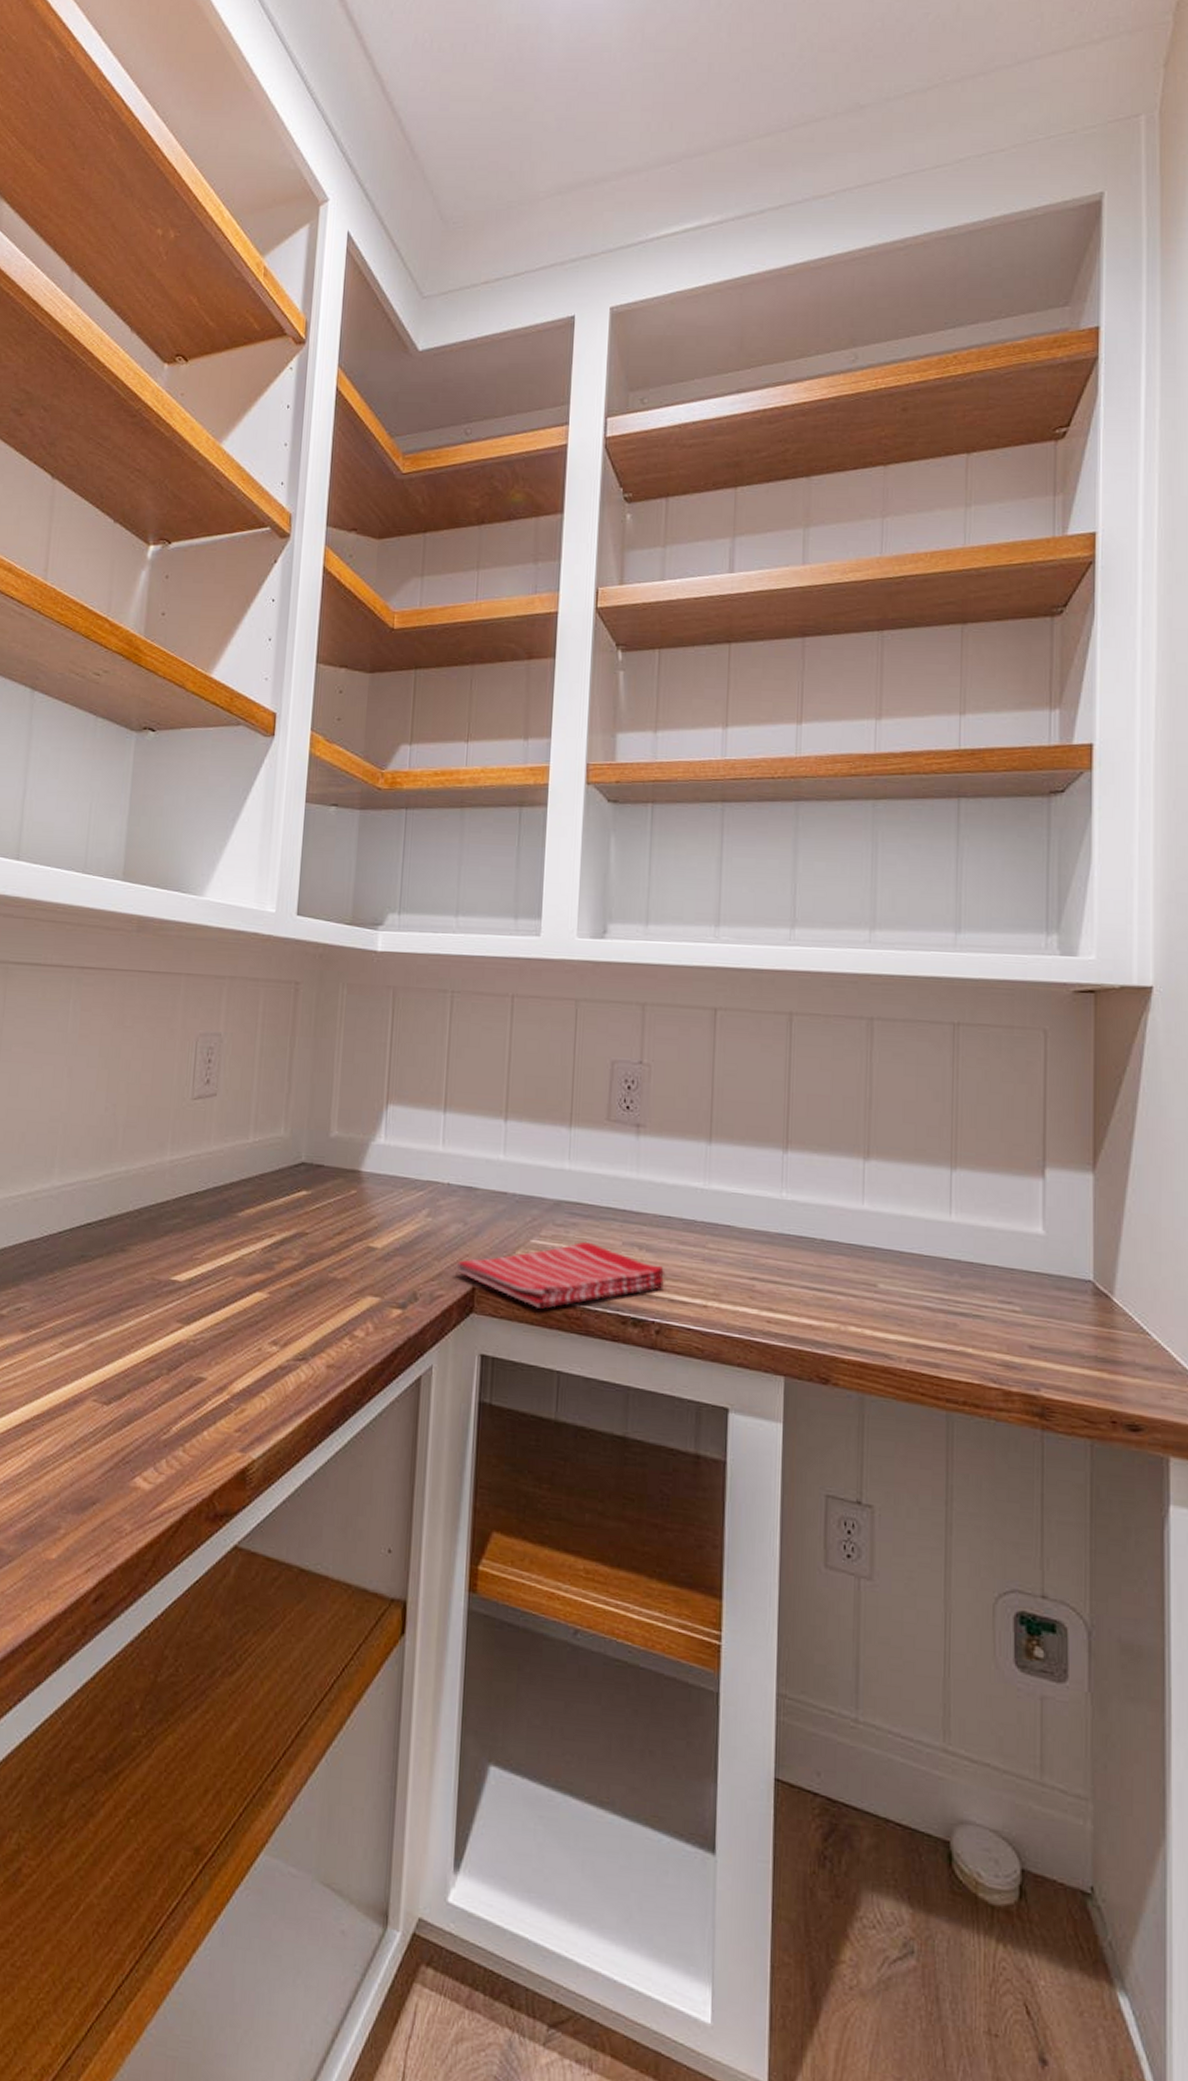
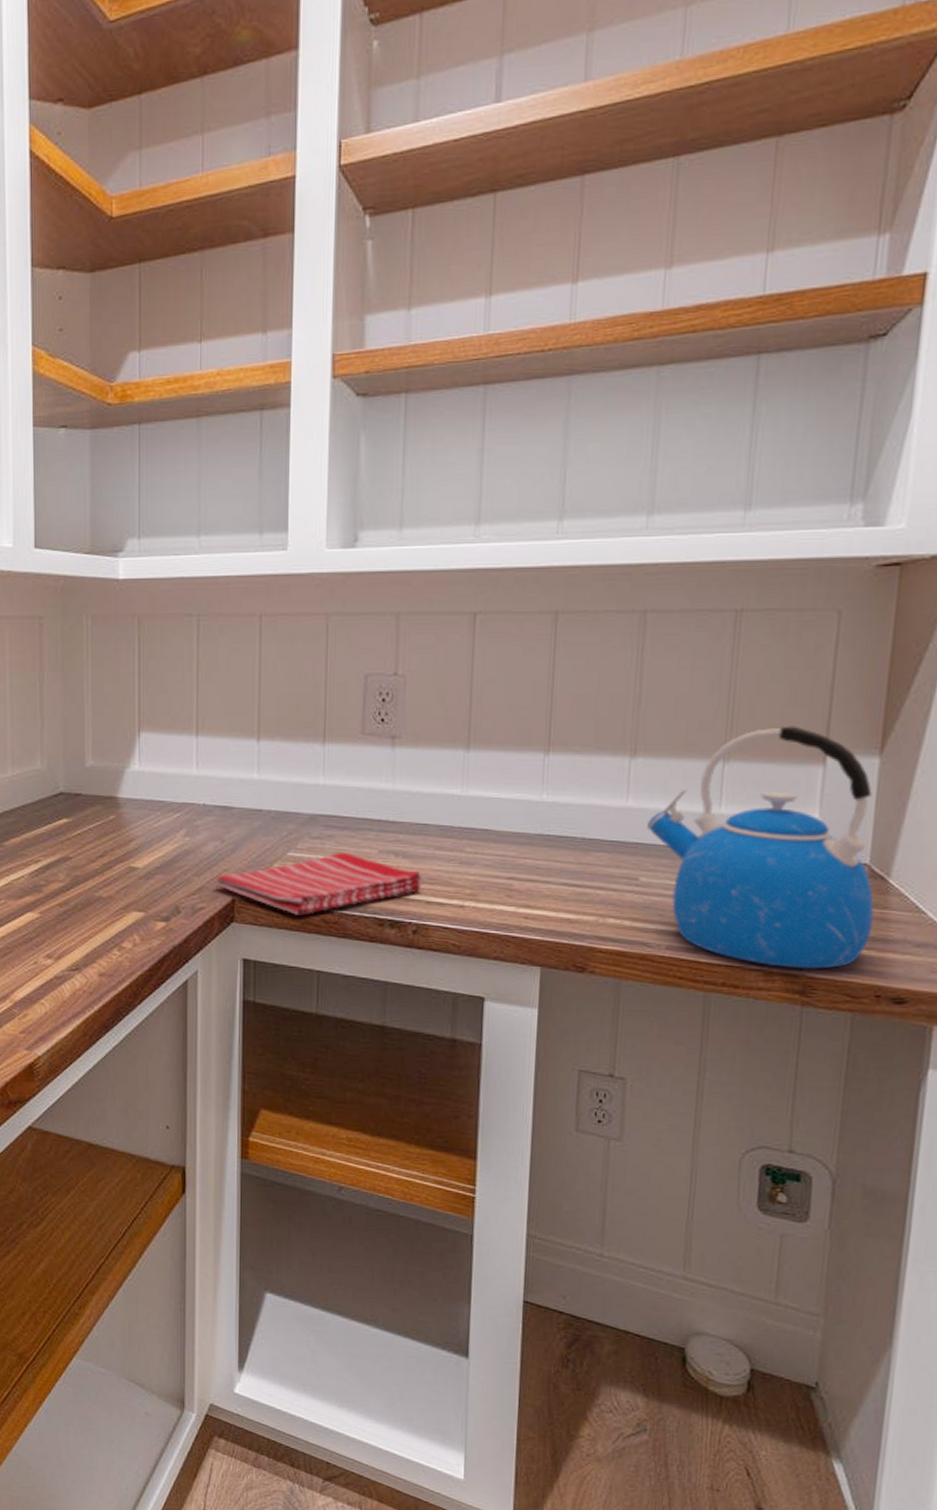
kettle: none [883,1137,1102,1391] -> present [647,725,874,970]

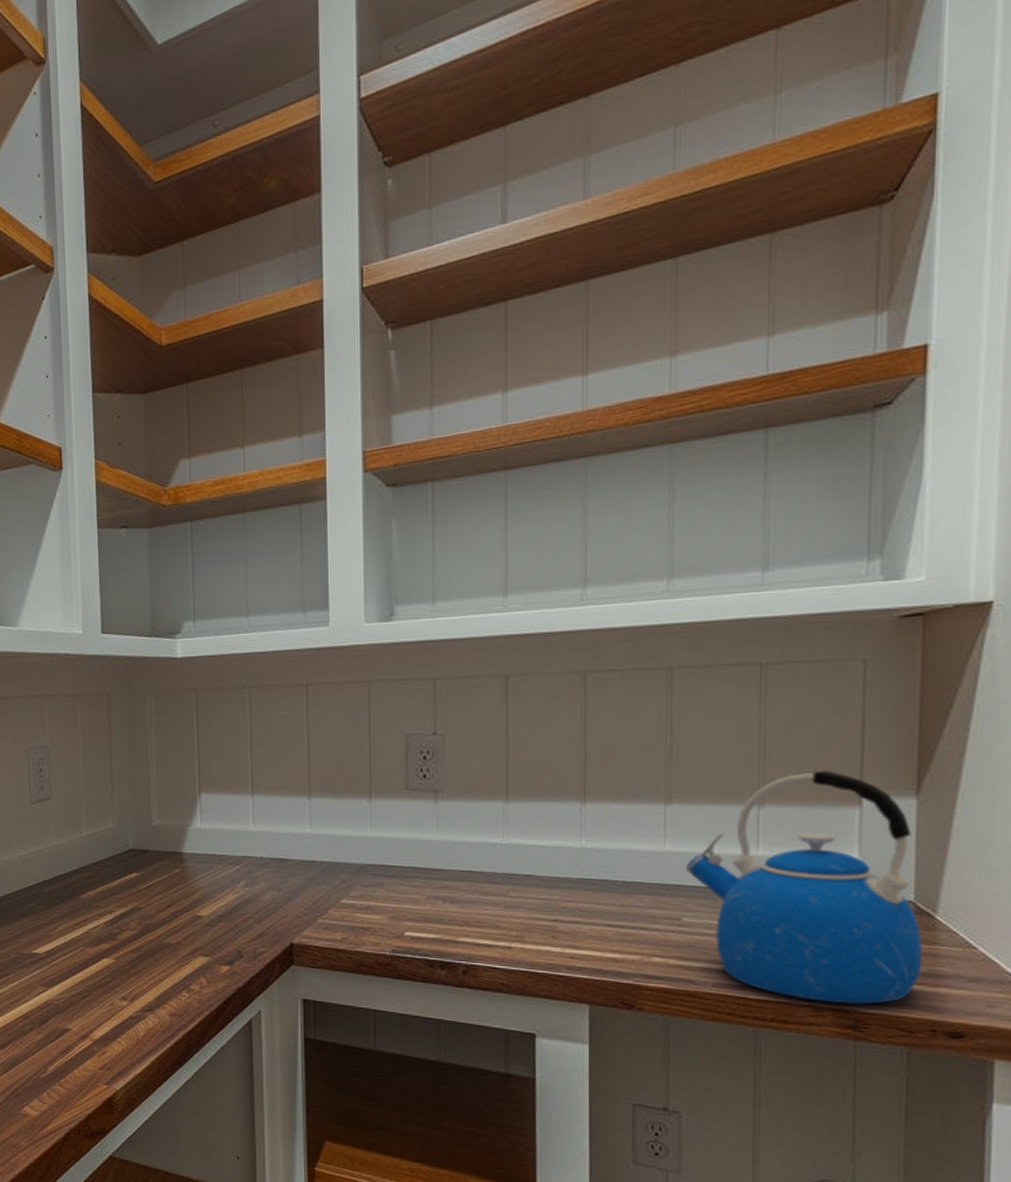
dish towel: present [216,851,422,915] -> none [274,898,469,958]

